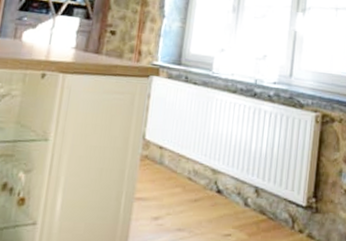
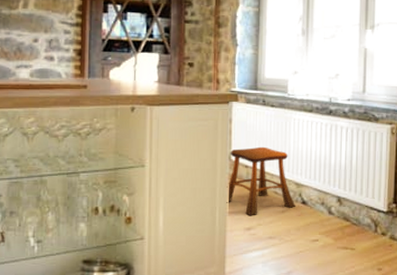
stool: none [134,126,210,203] -> present [226,146,296,215]

